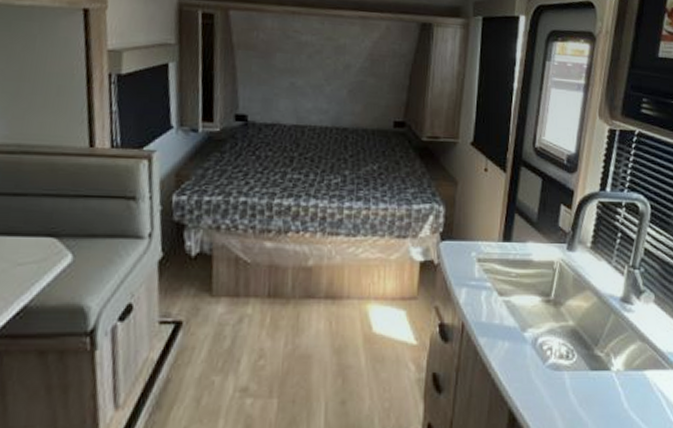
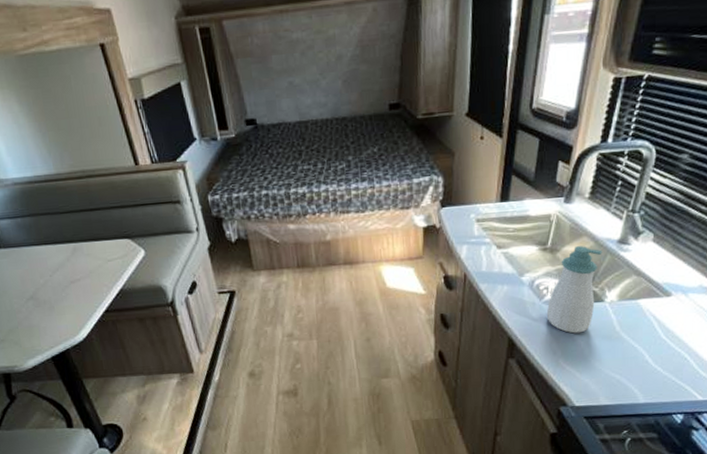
soap bottle: none [550,301,606,409] -> present [546,246,602,334]

